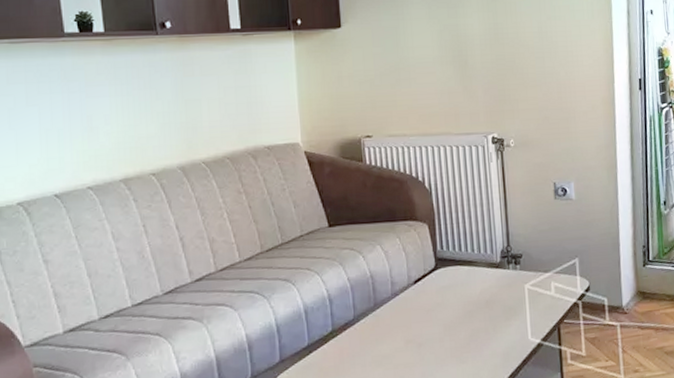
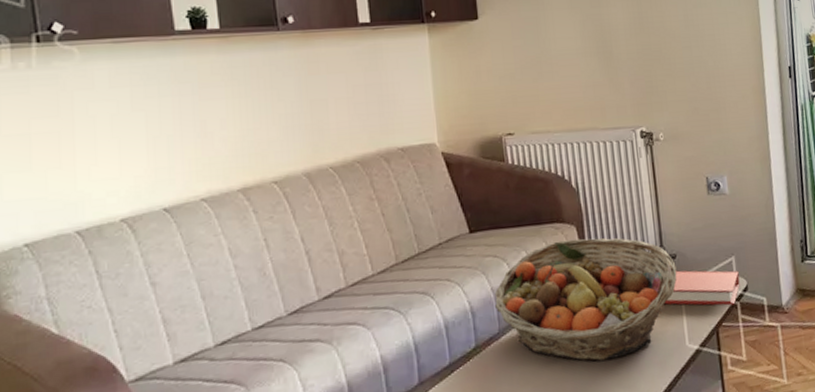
fruit basket: none [350,236,522,349] -> present [494,238,677,361]
book: none [509,269,582,304] -> present [664,270,740,306]

